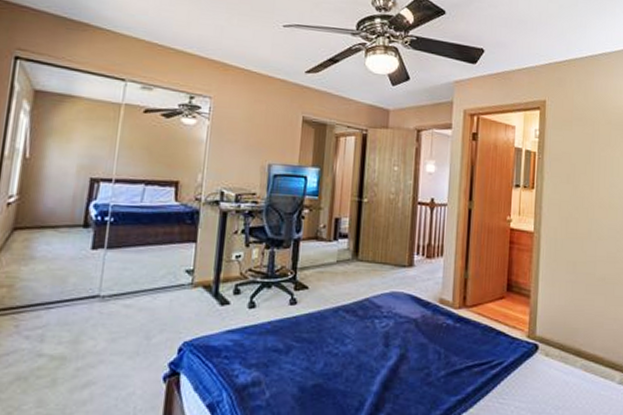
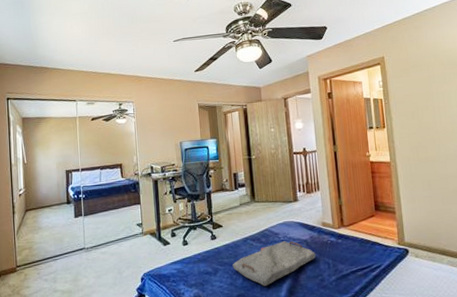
serving tray: none [313,317,425,376] -> present [233,241,316,286]

